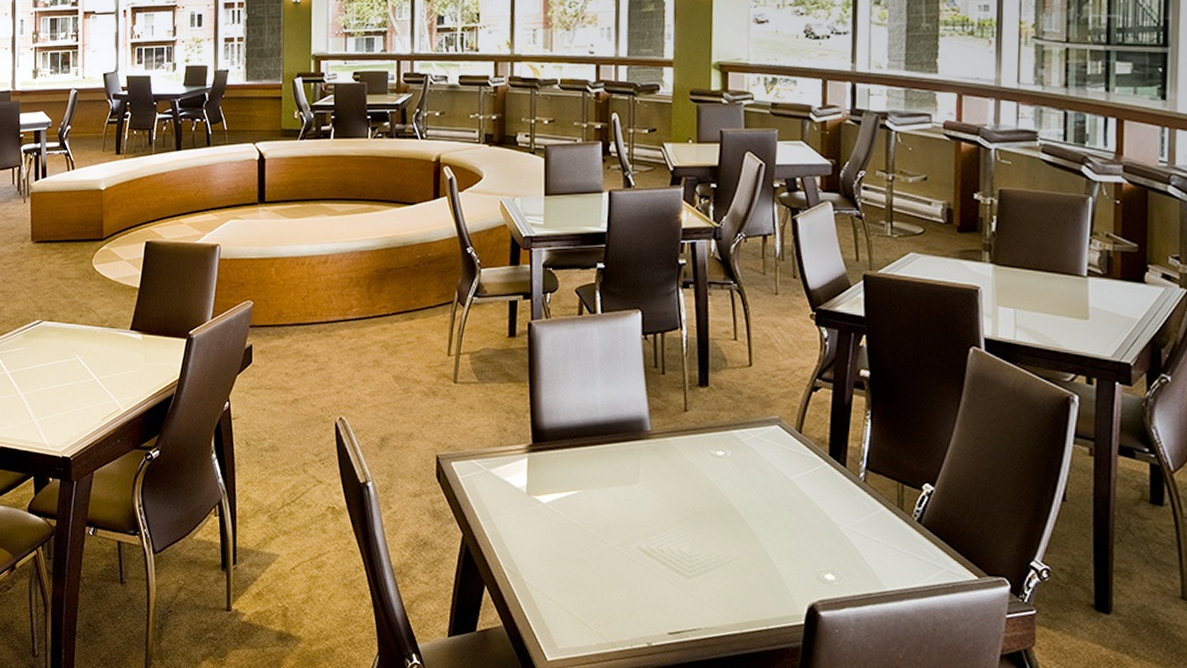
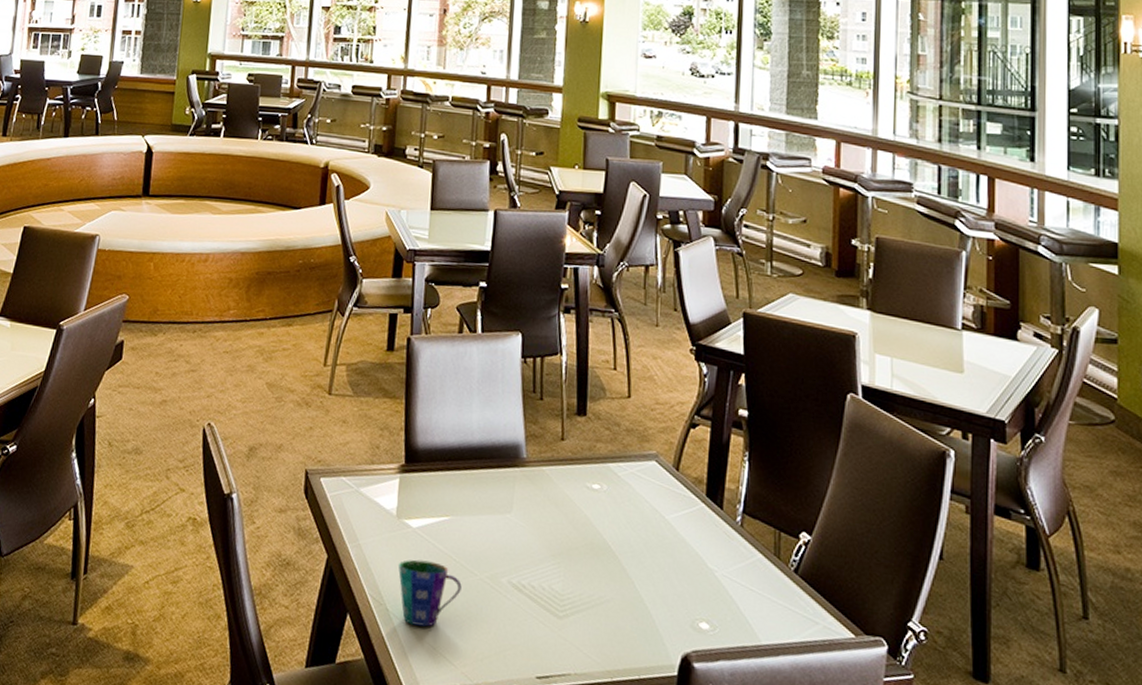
cup: none [530,532,593,594] -> present [398,559,462,627]

